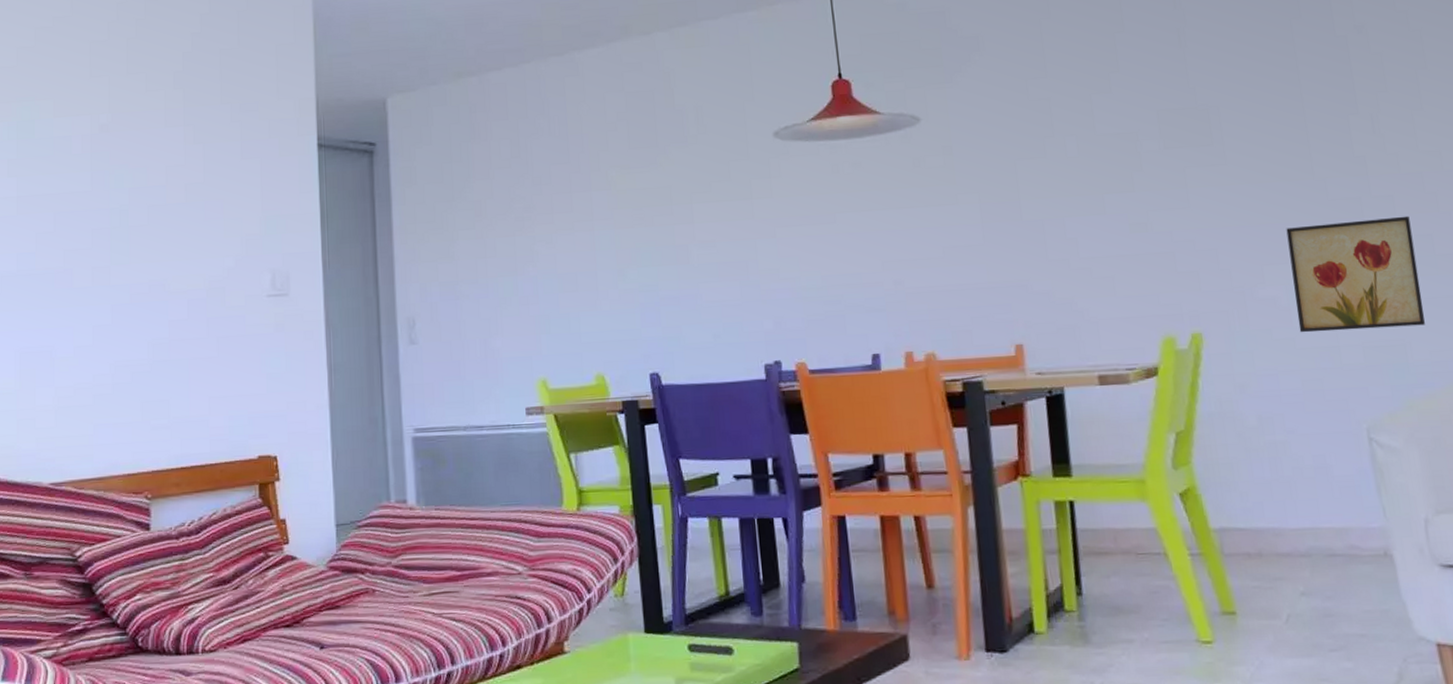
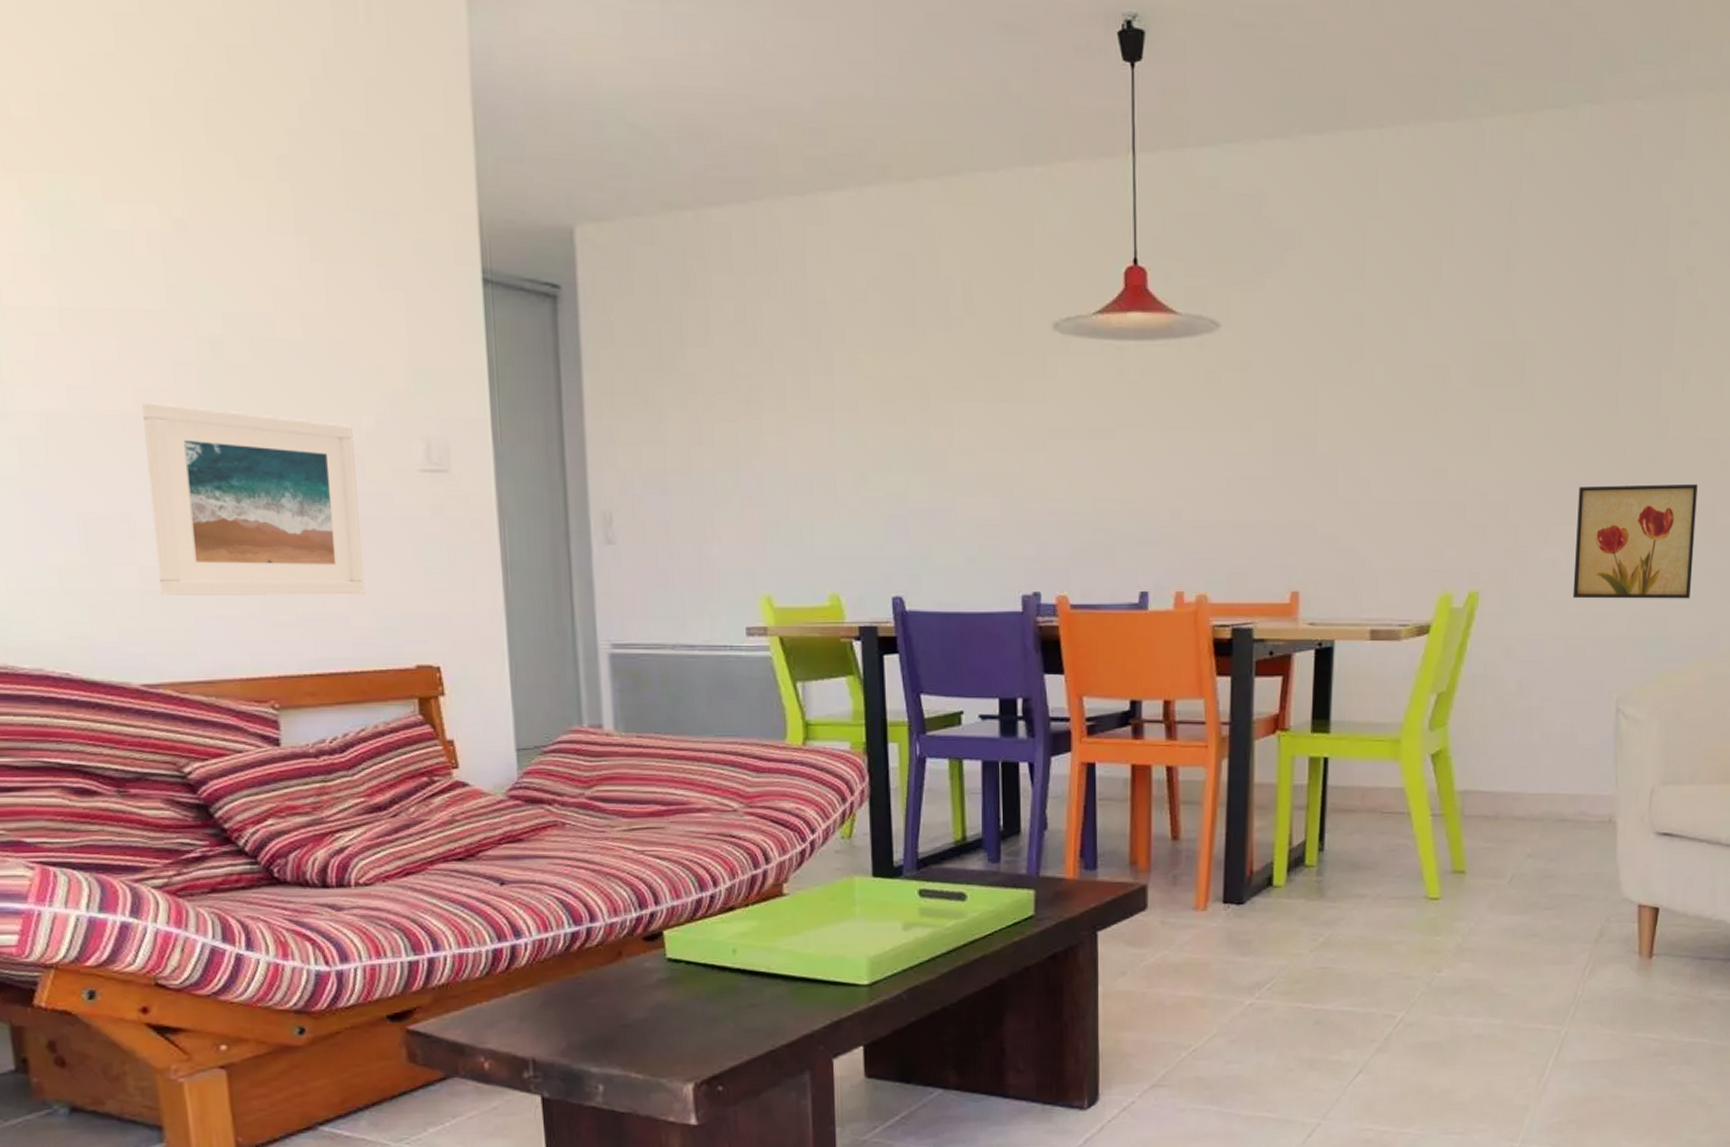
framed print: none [68,259,222,409] -> present [142,402,366,595]

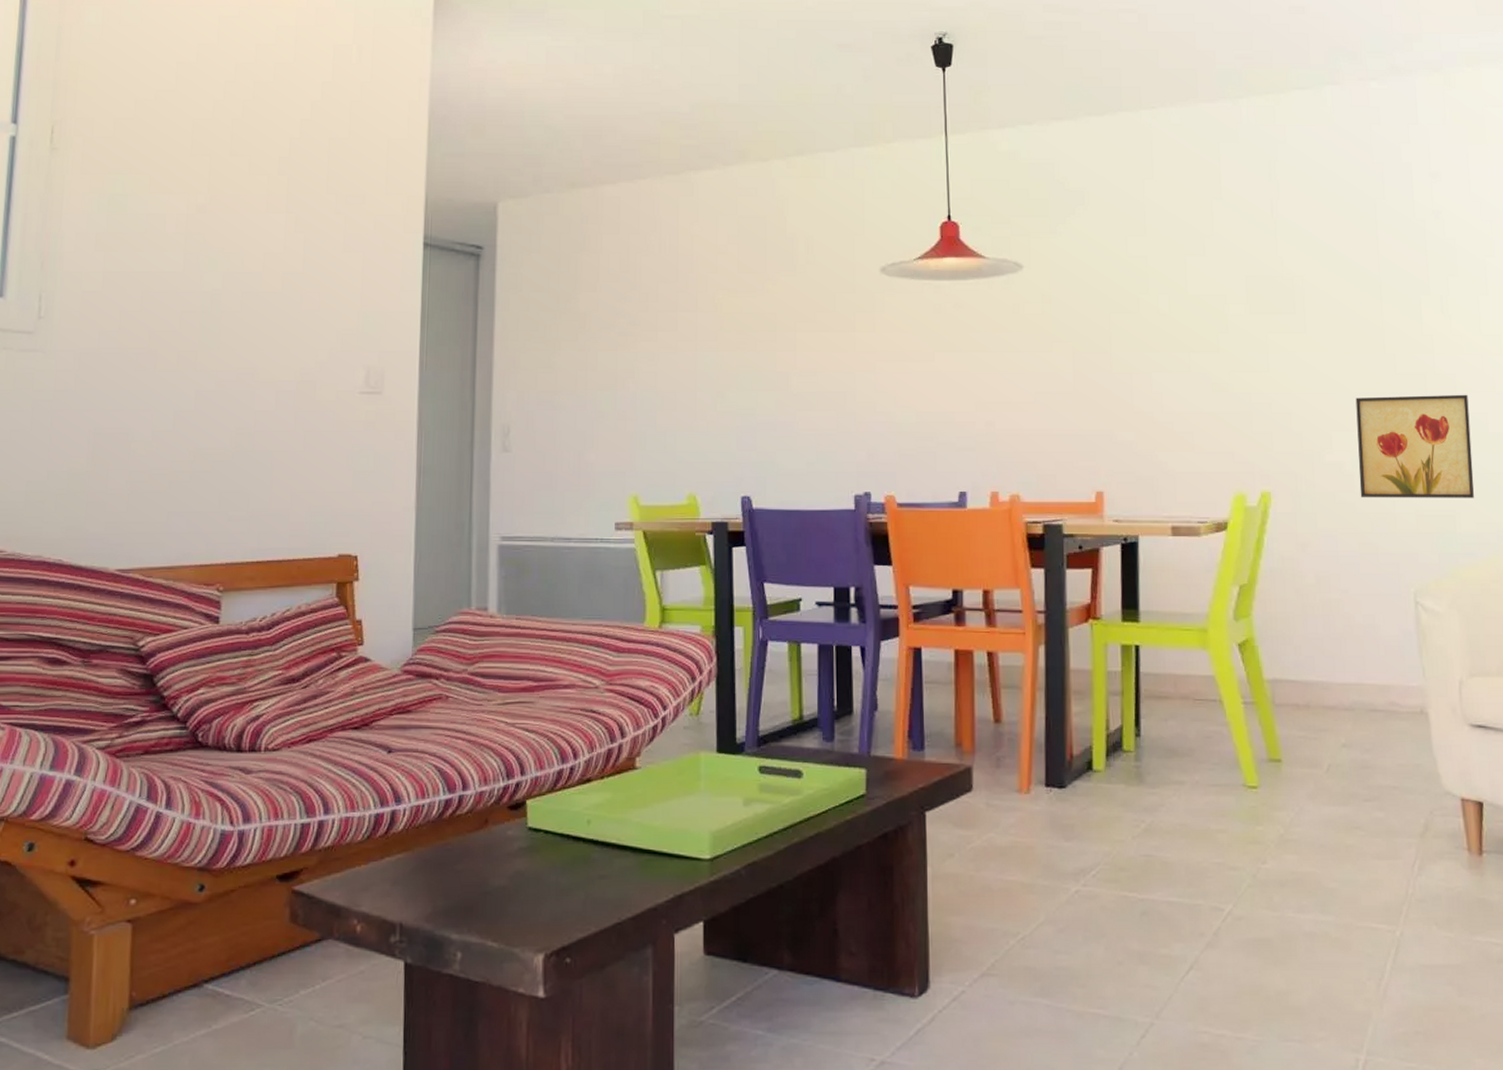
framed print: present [142,402,366,595] -> none [143,341,310,495]

